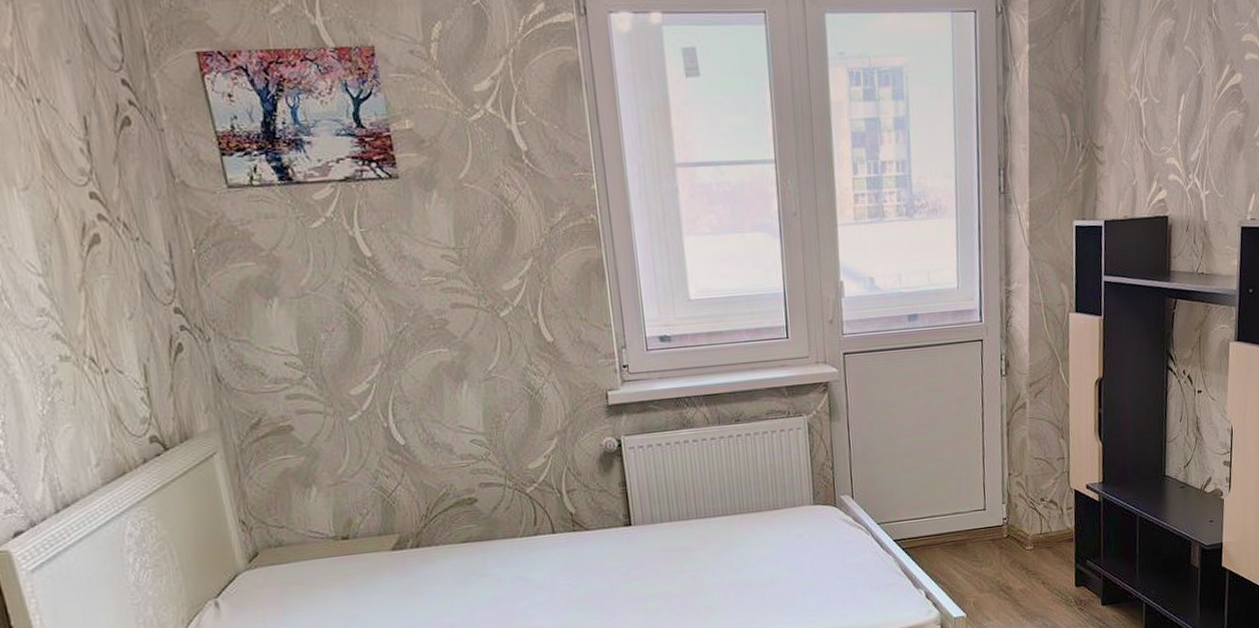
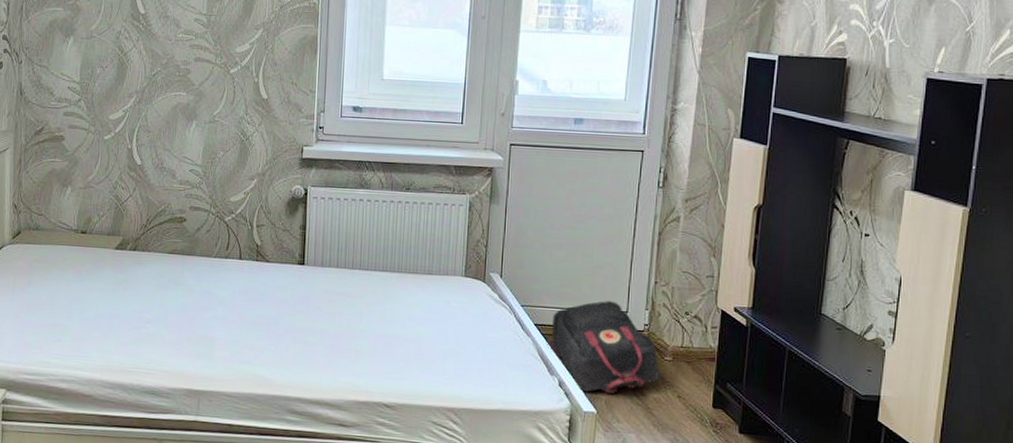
backpack: none [907,500,1024,598] -> present [545,300,660,393]

